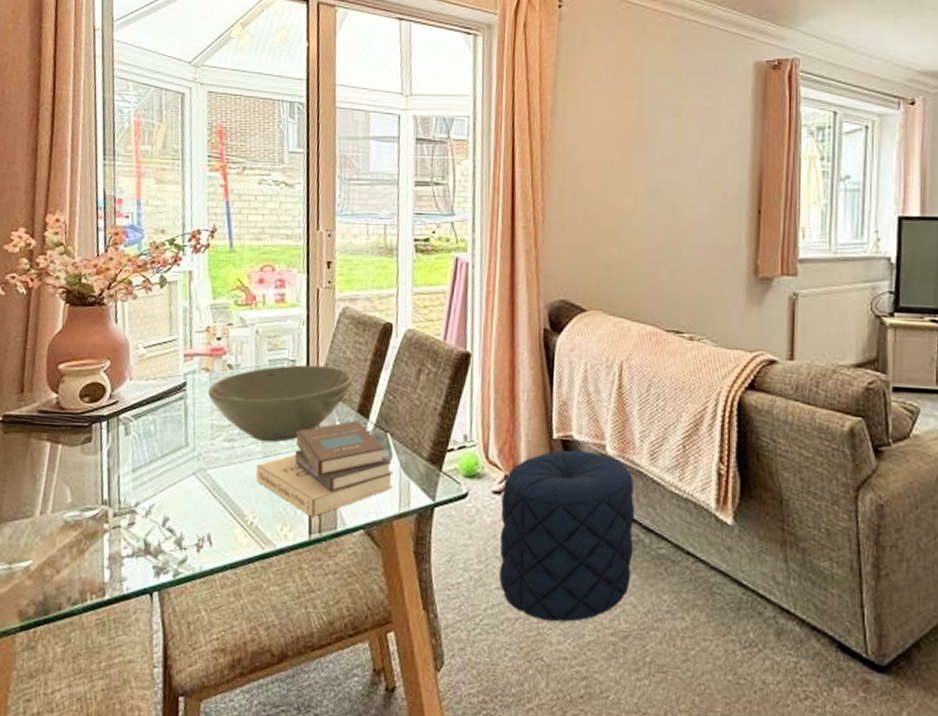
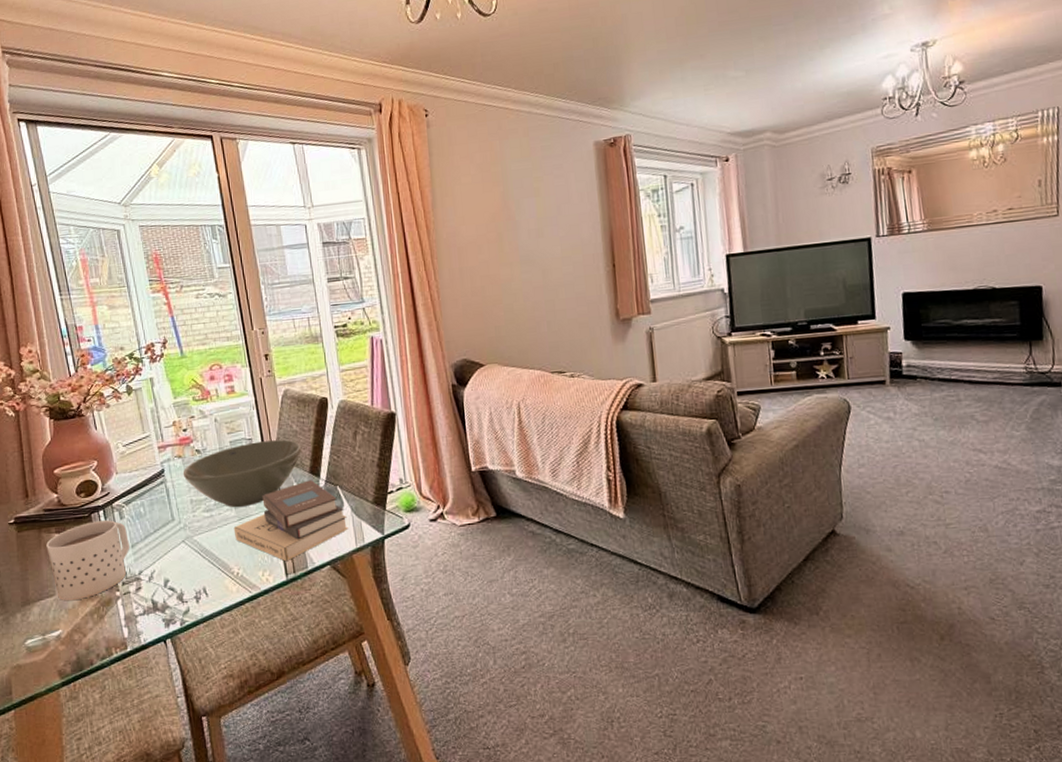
mug: none [32,433,131,527] -> present [46,520,130,601]
pouf: present [499,449,635,622] -> none [437,477,550,614]

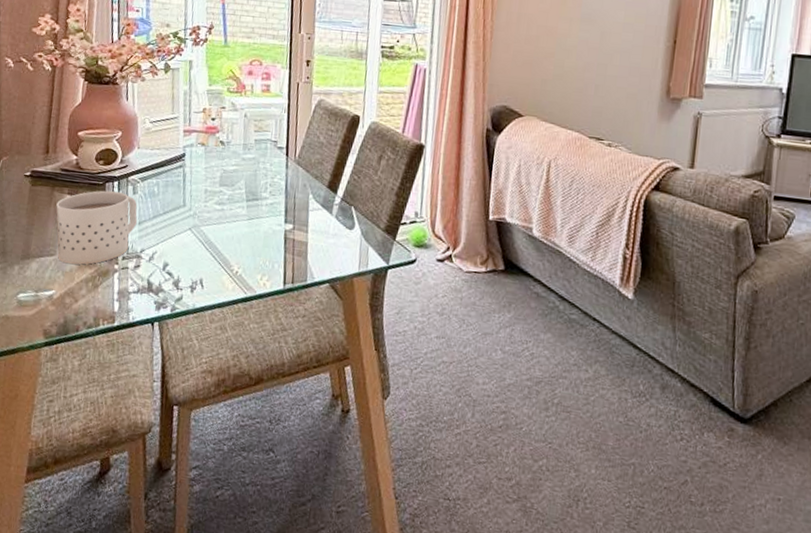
bowl: present [183,439,301,508] -> none [202,145,324,208]
books: present [233,480,348,562] -> none [241,194,356,271]

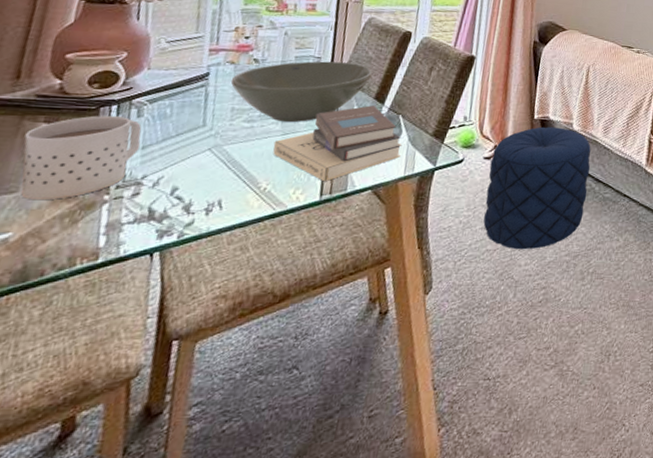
bowl: none [202,145,324,208] -> present [230,61,372,123]
books: none [241,194,356,271] -> present [272,105,402,182]
pouf: none [438,229,554,368] -> present [483,126,591,250]

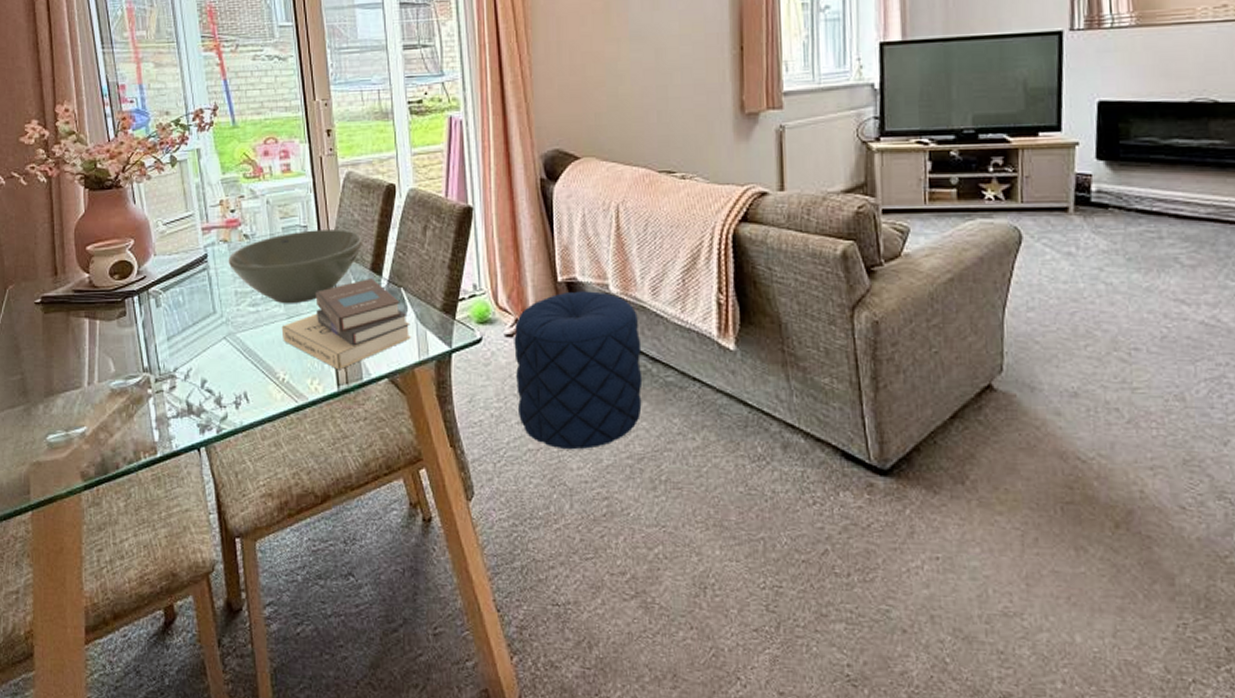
mug: present [21,116,142,201] -> none [74,308,166,395]

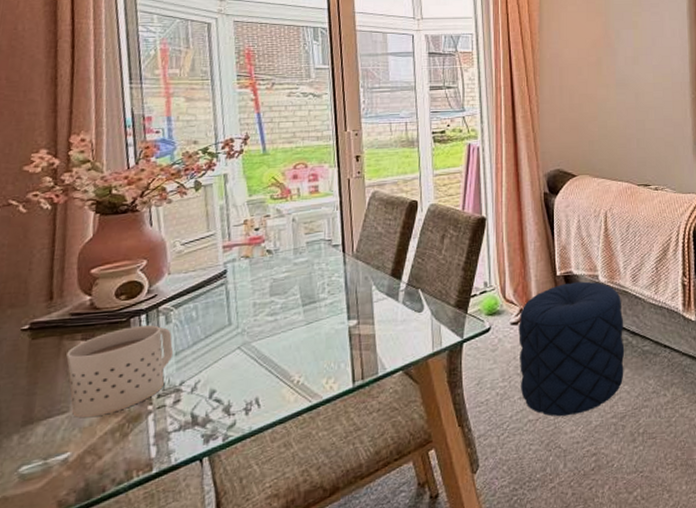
mug: none [74,308,166,395] -> present [66,325,174,419]
bowl: present [228,229,362,304] -> none [248,241,384,311]
books: present [281,279,411,370] -> none [299,283,426,368]

